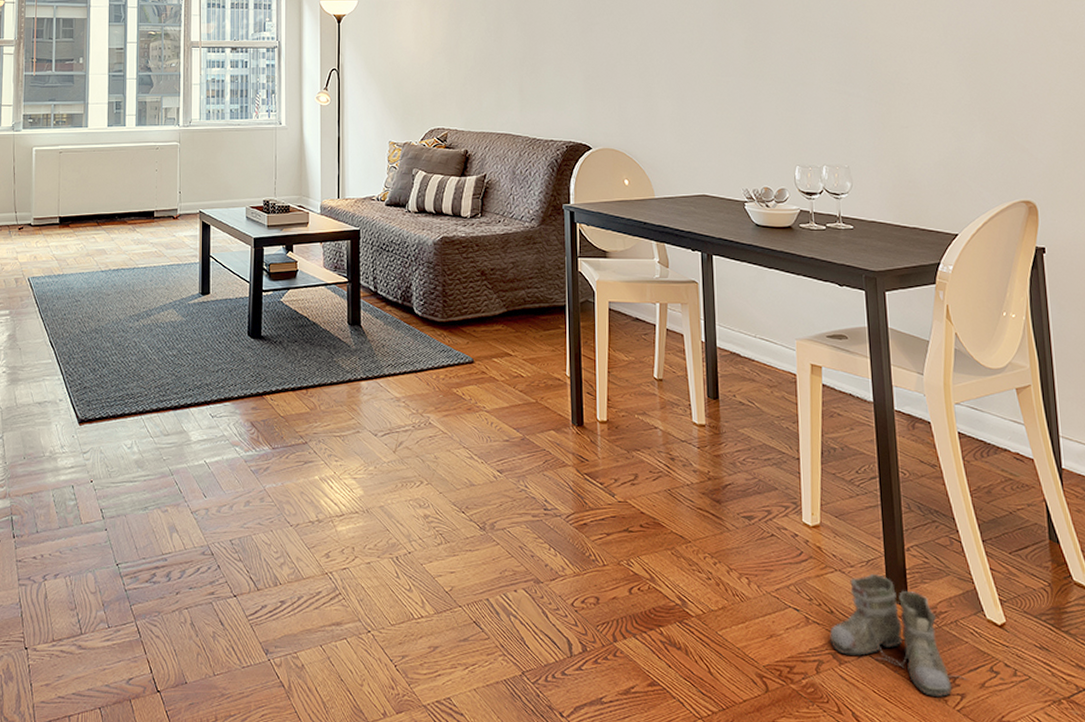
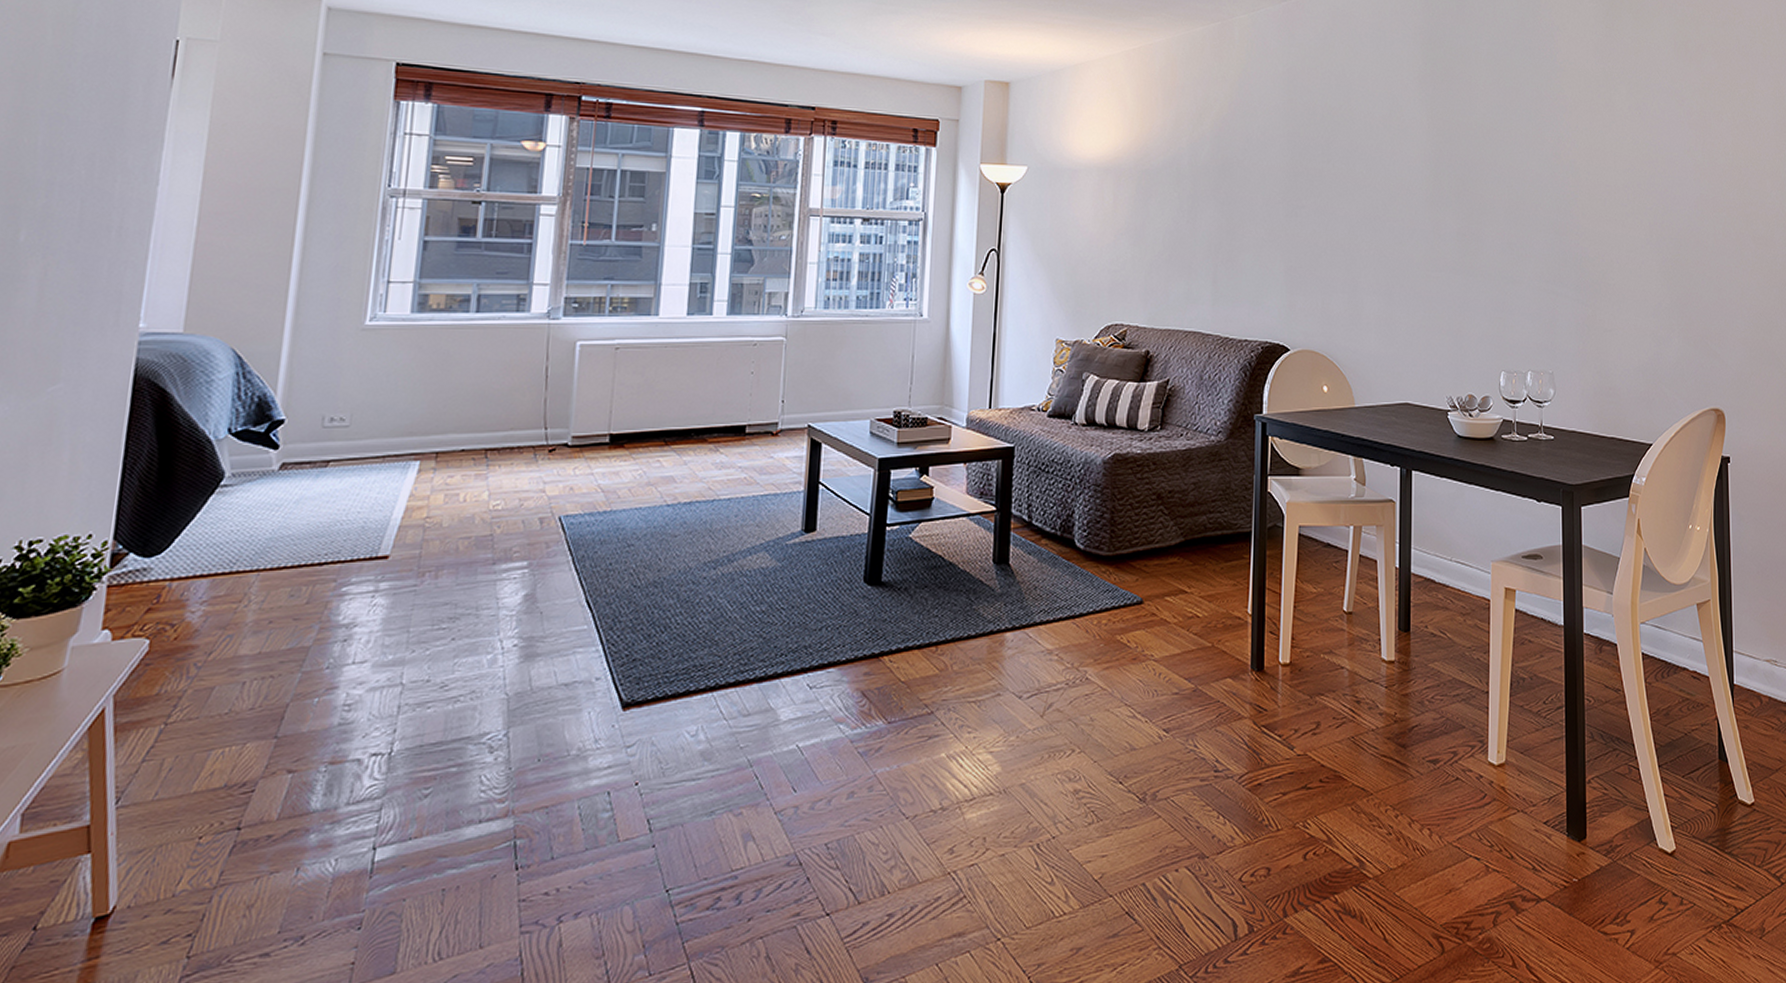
boots: present [830,574,969,698] -> none [1509,811,1639,938]

